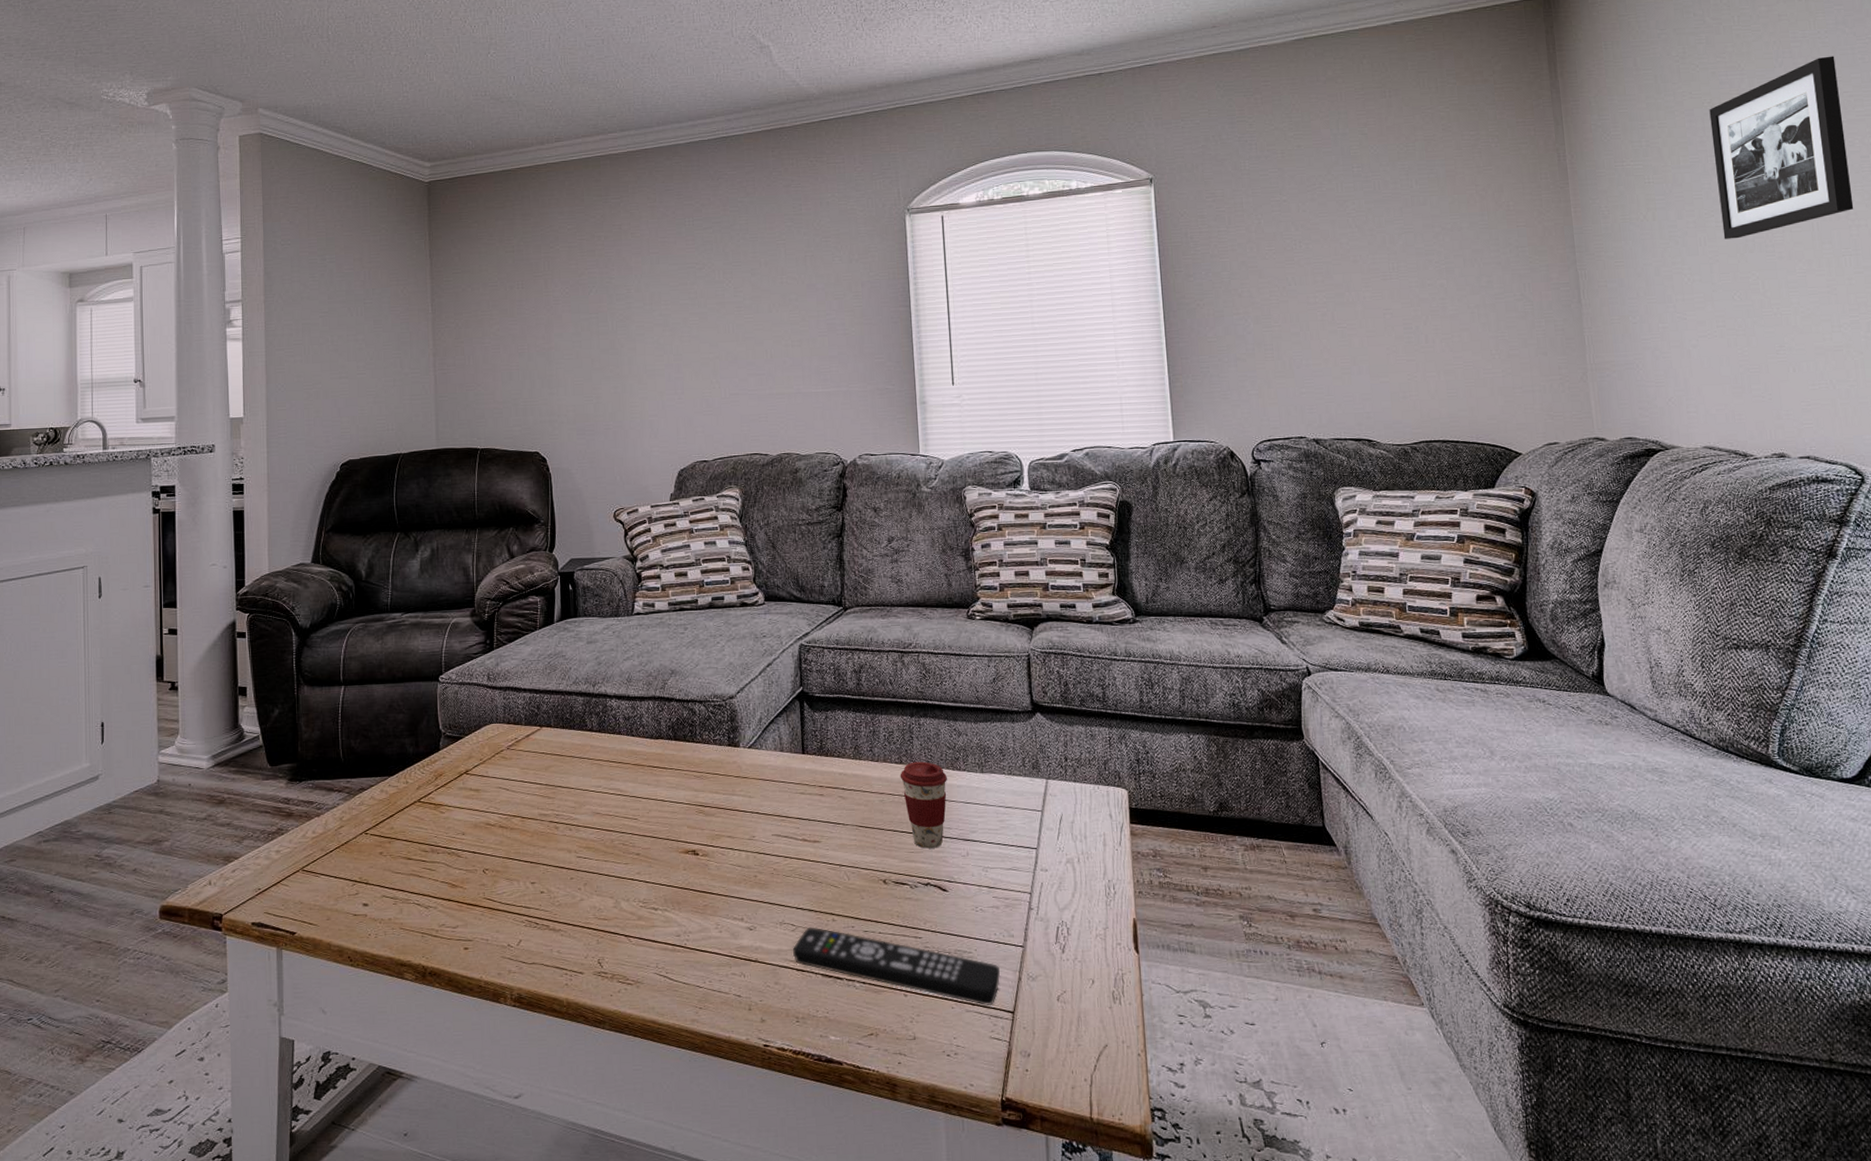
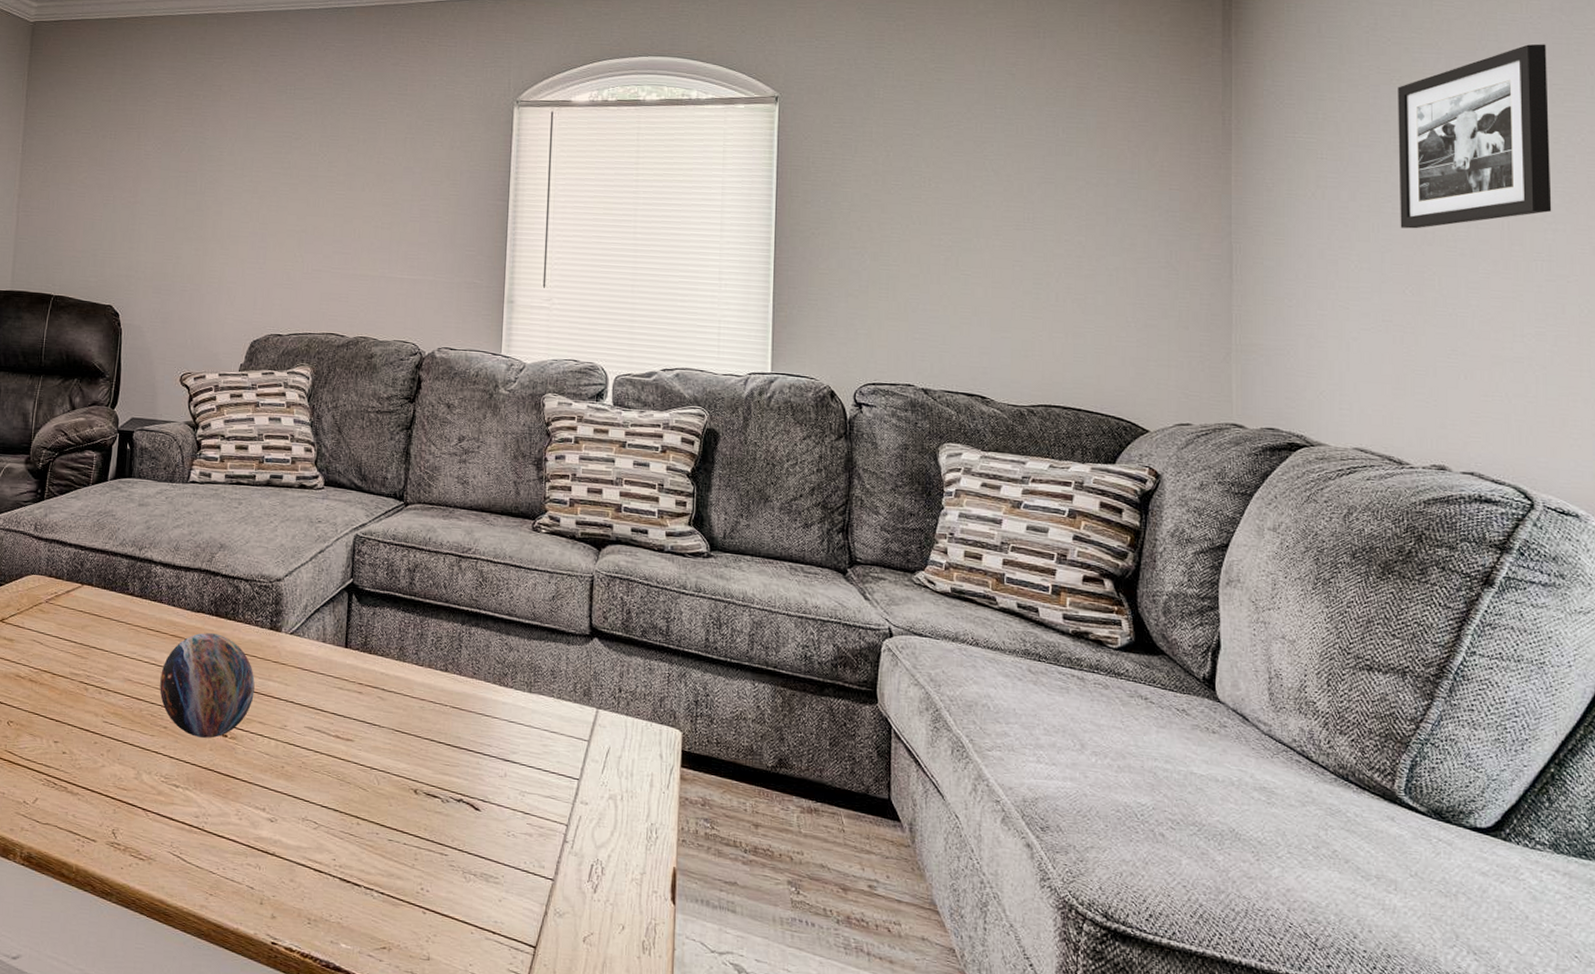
decorative orb: none [627,757,720,859] -> present [160,633,255,738]
remote control: present [792,927,1001,1005] -> none [311,827,526,936]
coffee cup: present [900,761,947,849] -> none [443,671,493,764]

